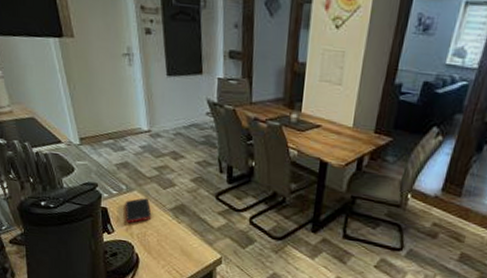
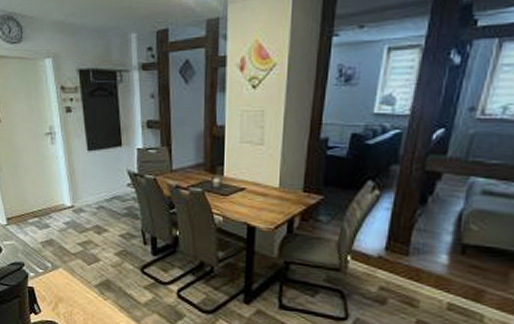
cell phone: present [125,198,152,224] -> none [51,275,77,303]

